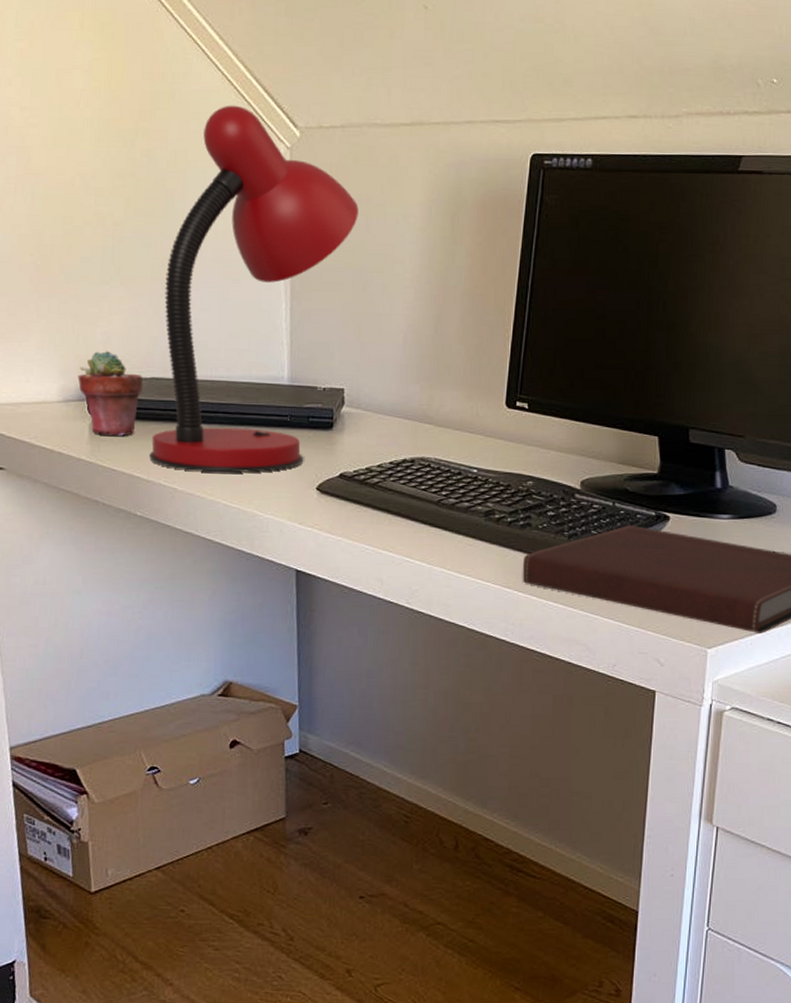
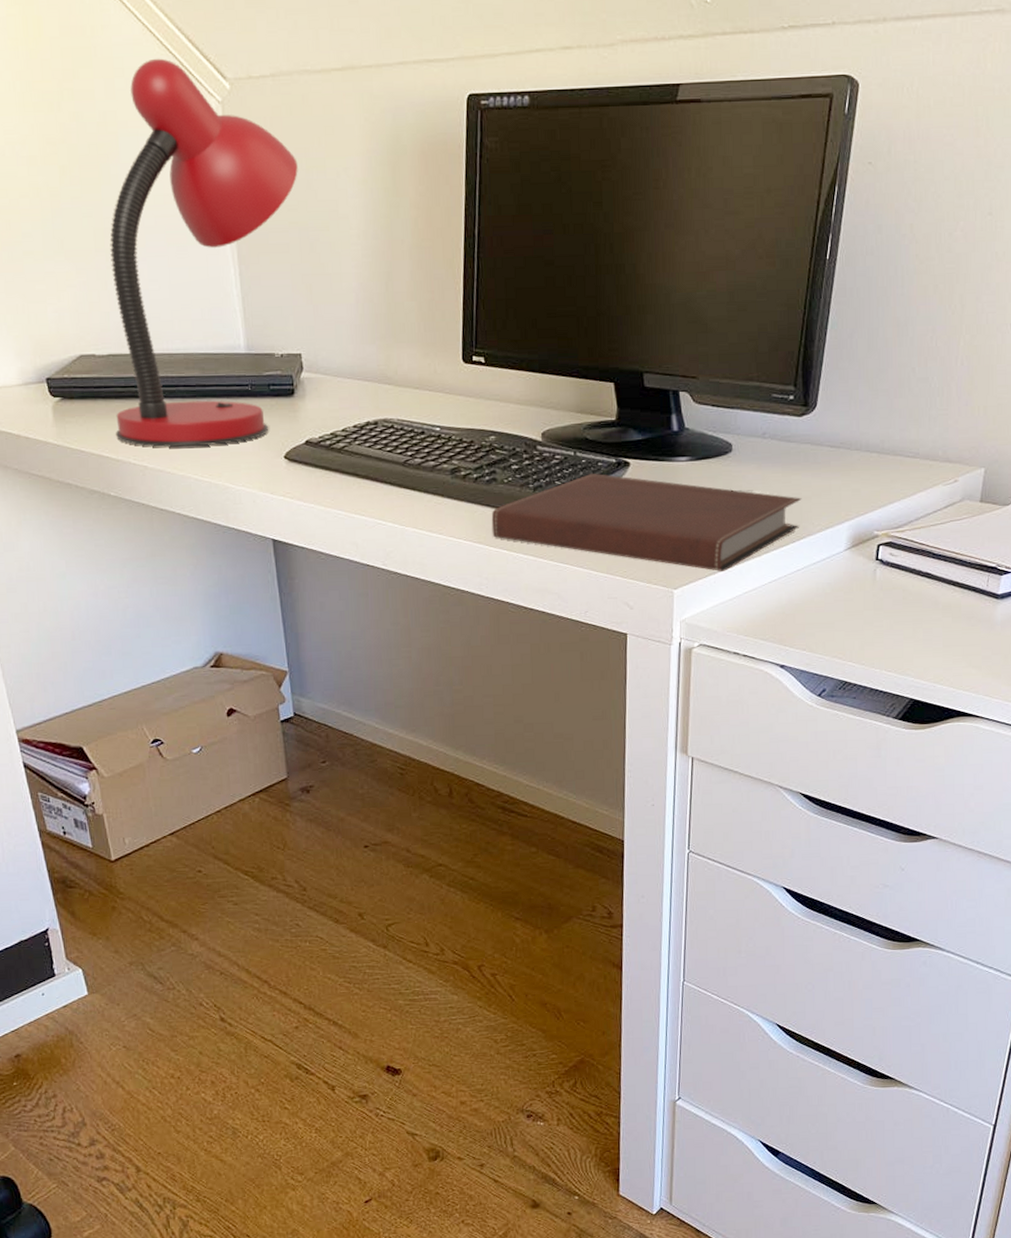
potted succulent: present [77,350,143,436] -> none [34,329,102,417]

